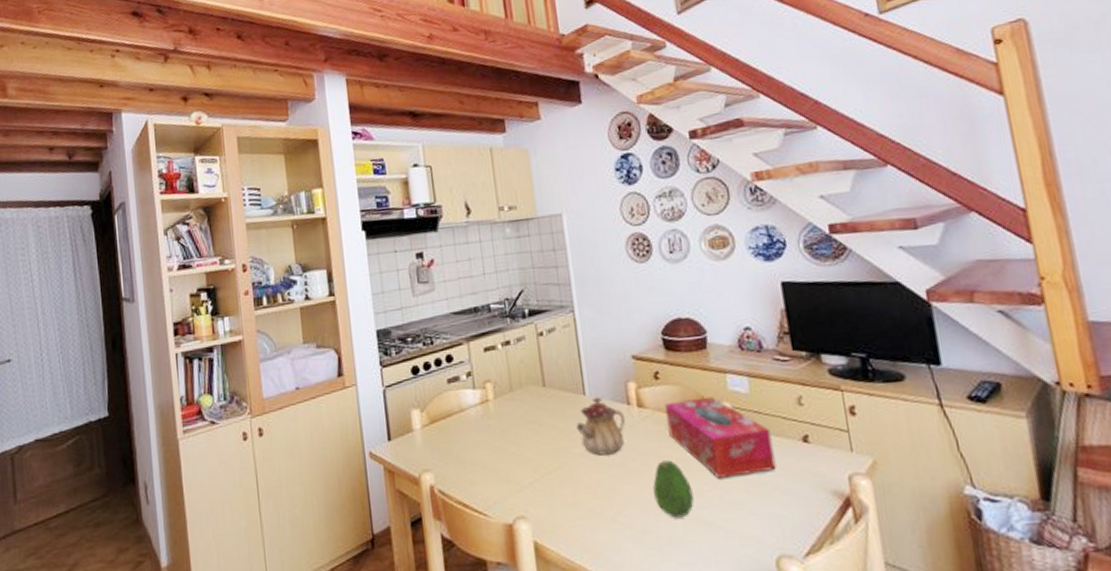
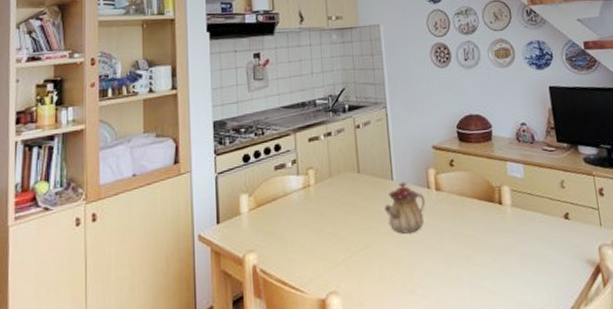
fruit: present [653,460,694,518] -> none [446,236,479,288]
tissue box: present [665,396,776,478] -> none [458,181,544,251]

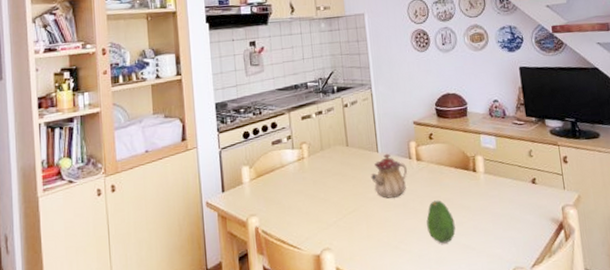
fruit: none [446,236,479,288] -> present [426,200,456,244]

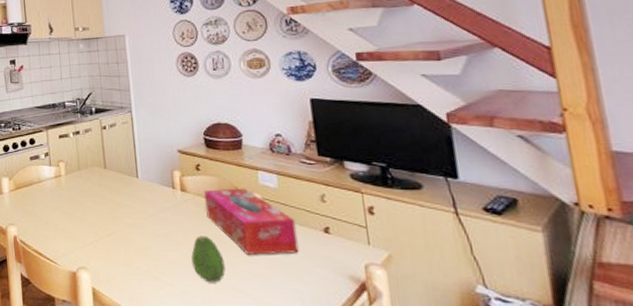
teapot: present [371,153,408,198] -> none [130,180,171,227]
tissue box: none [436,151,514,212] -> present [204,188,299,255]

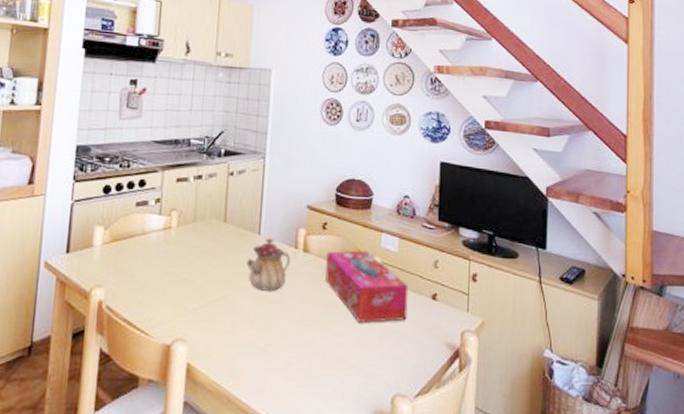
teapot: none [130,180,171,227] -> present [246,237,291,291]
fruit: present [191,235,226,283] -> none [302,301,335,354]

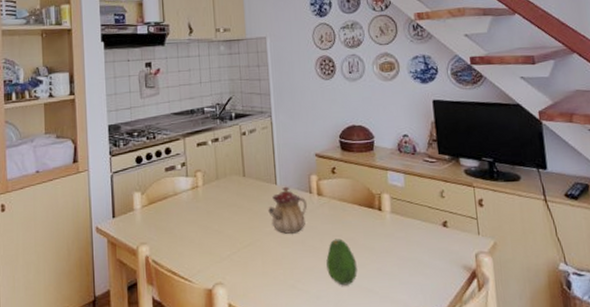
fruit: none [302,301,335,354] -> present [326,239,357,286]
tissue box: present [325,250,408,323] -> none [339,189,422,254]

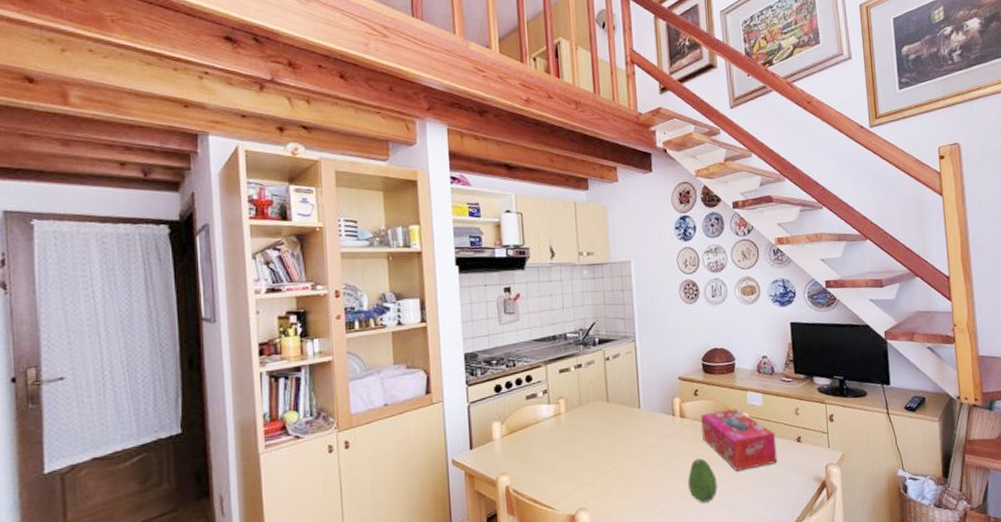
teapot: present [268,186,308,234] -> none [632,410,671,456]
tissue box: none [339,189,422,254] -> present [701,409,777,471]

